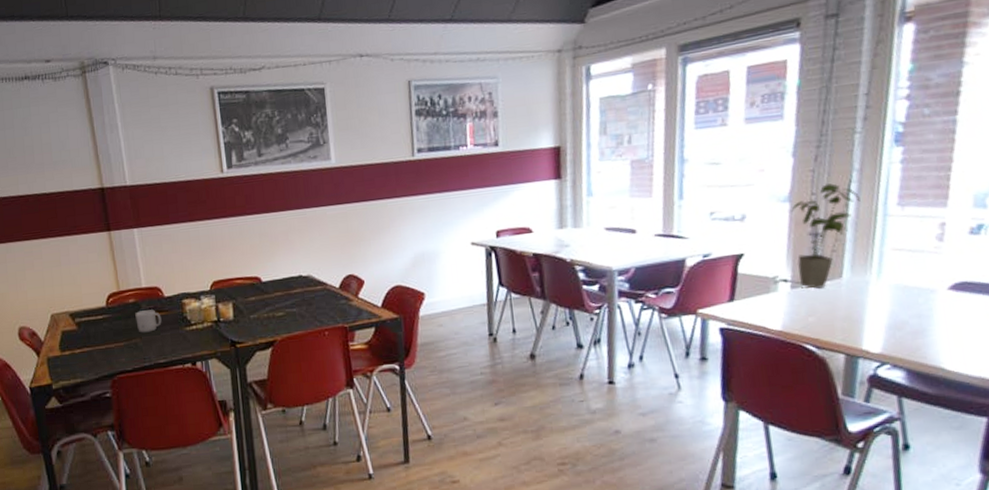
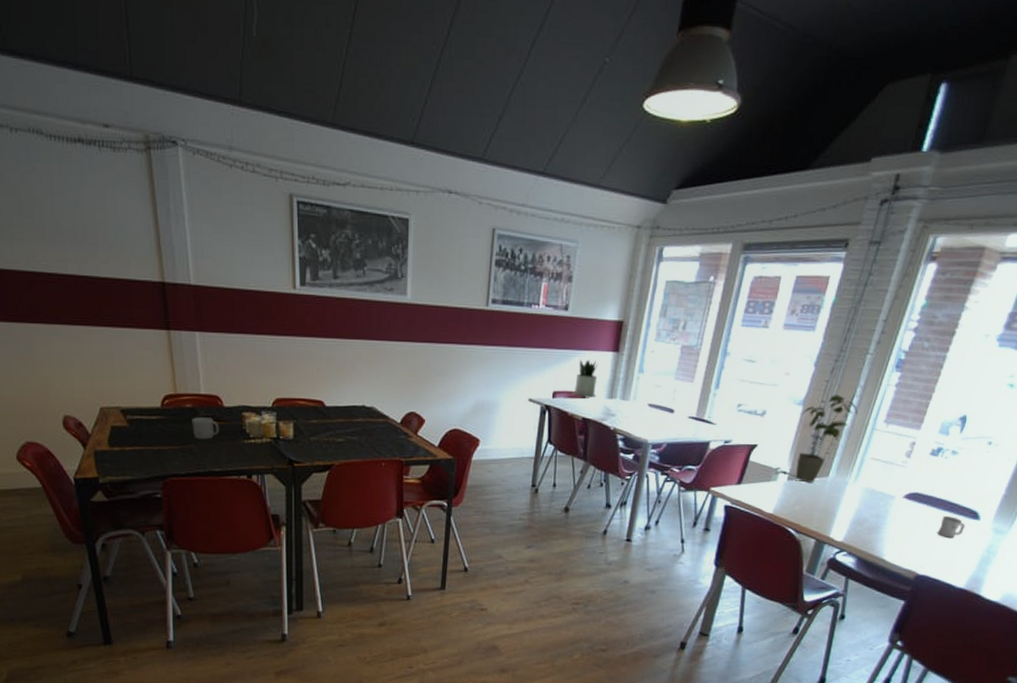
planter: none [517,192,545,233] -> present [572,359,598,399]

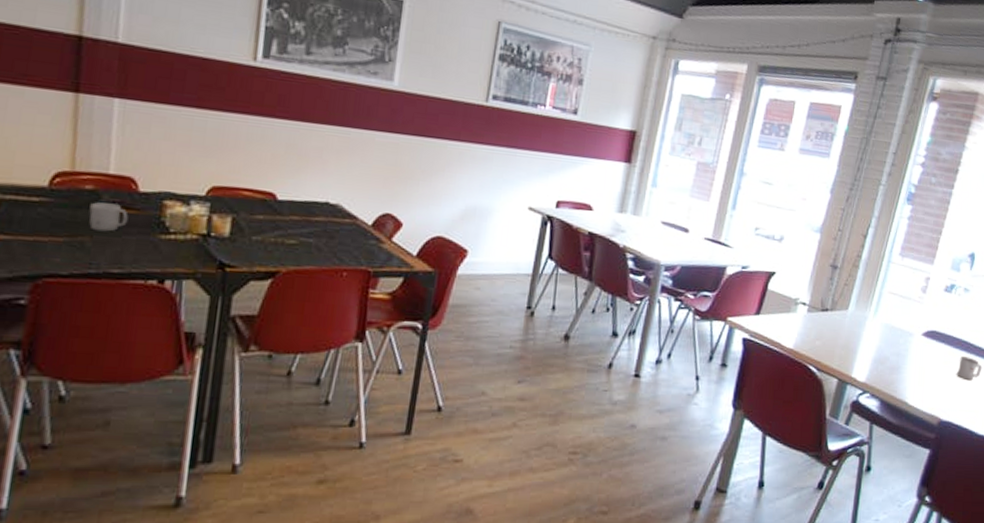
planter: present [572,359,598,399] -> none [578,168,608,212]
house plant: present [796,395,858,483] -> none [816,224,874,316]

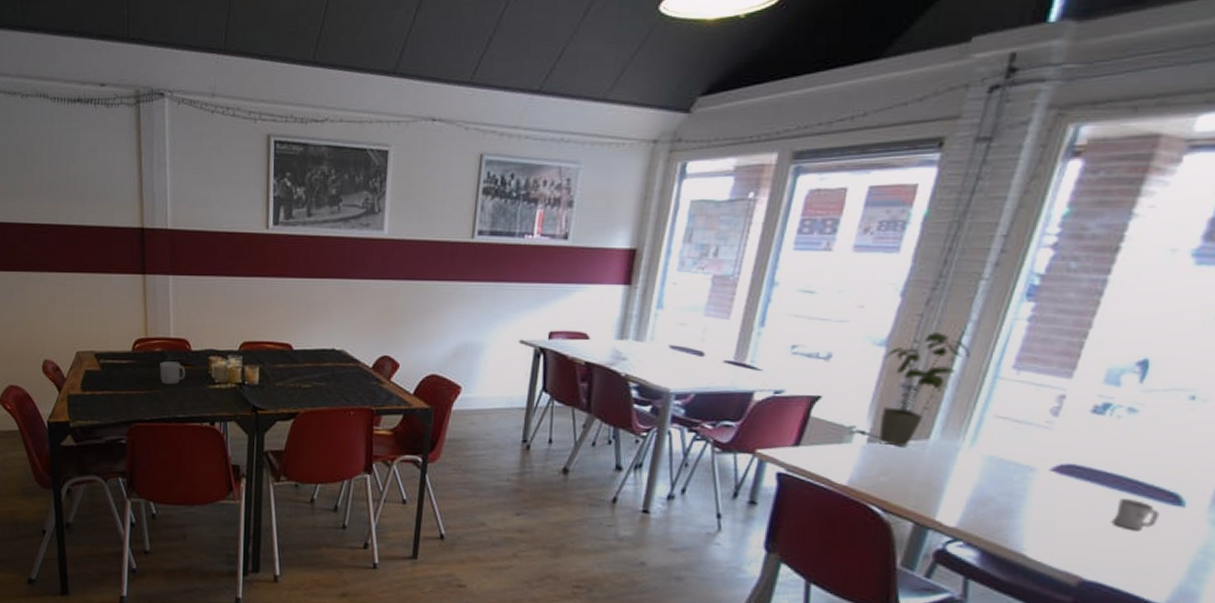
house plant: none [816,224,874,316] -> present [880,332,970,447]

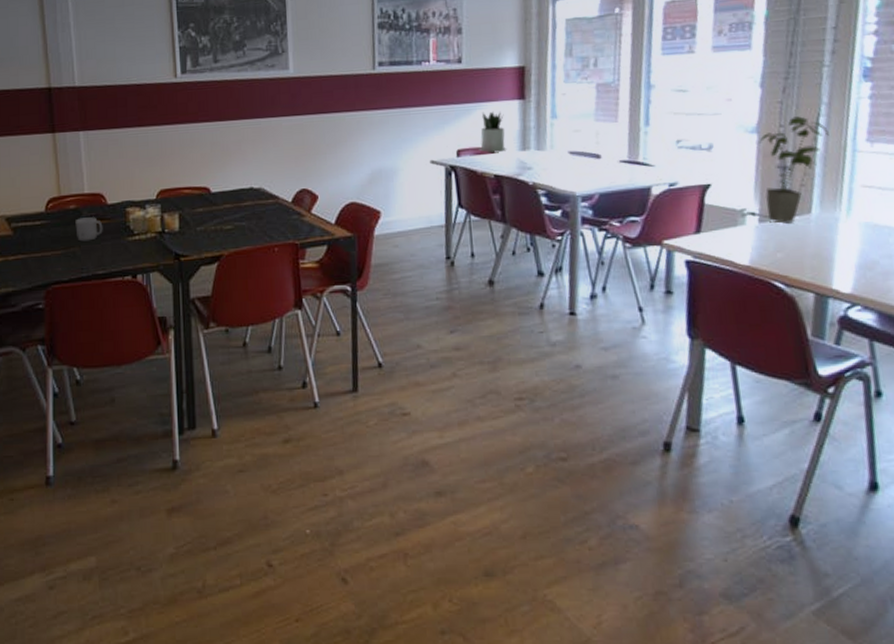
planter: none [573,294,605,340] -> present [479,111,507,153]

